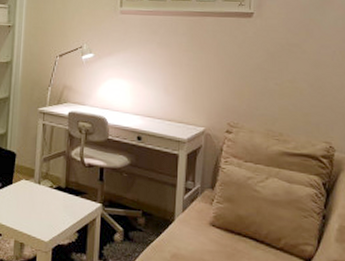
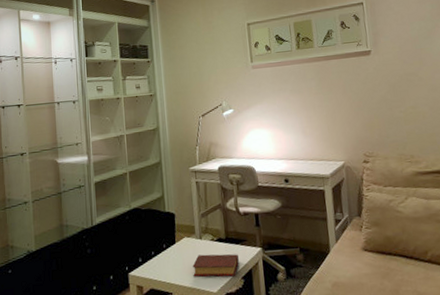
book: none [26,200,76,229] -> present [192,254,239,277]

